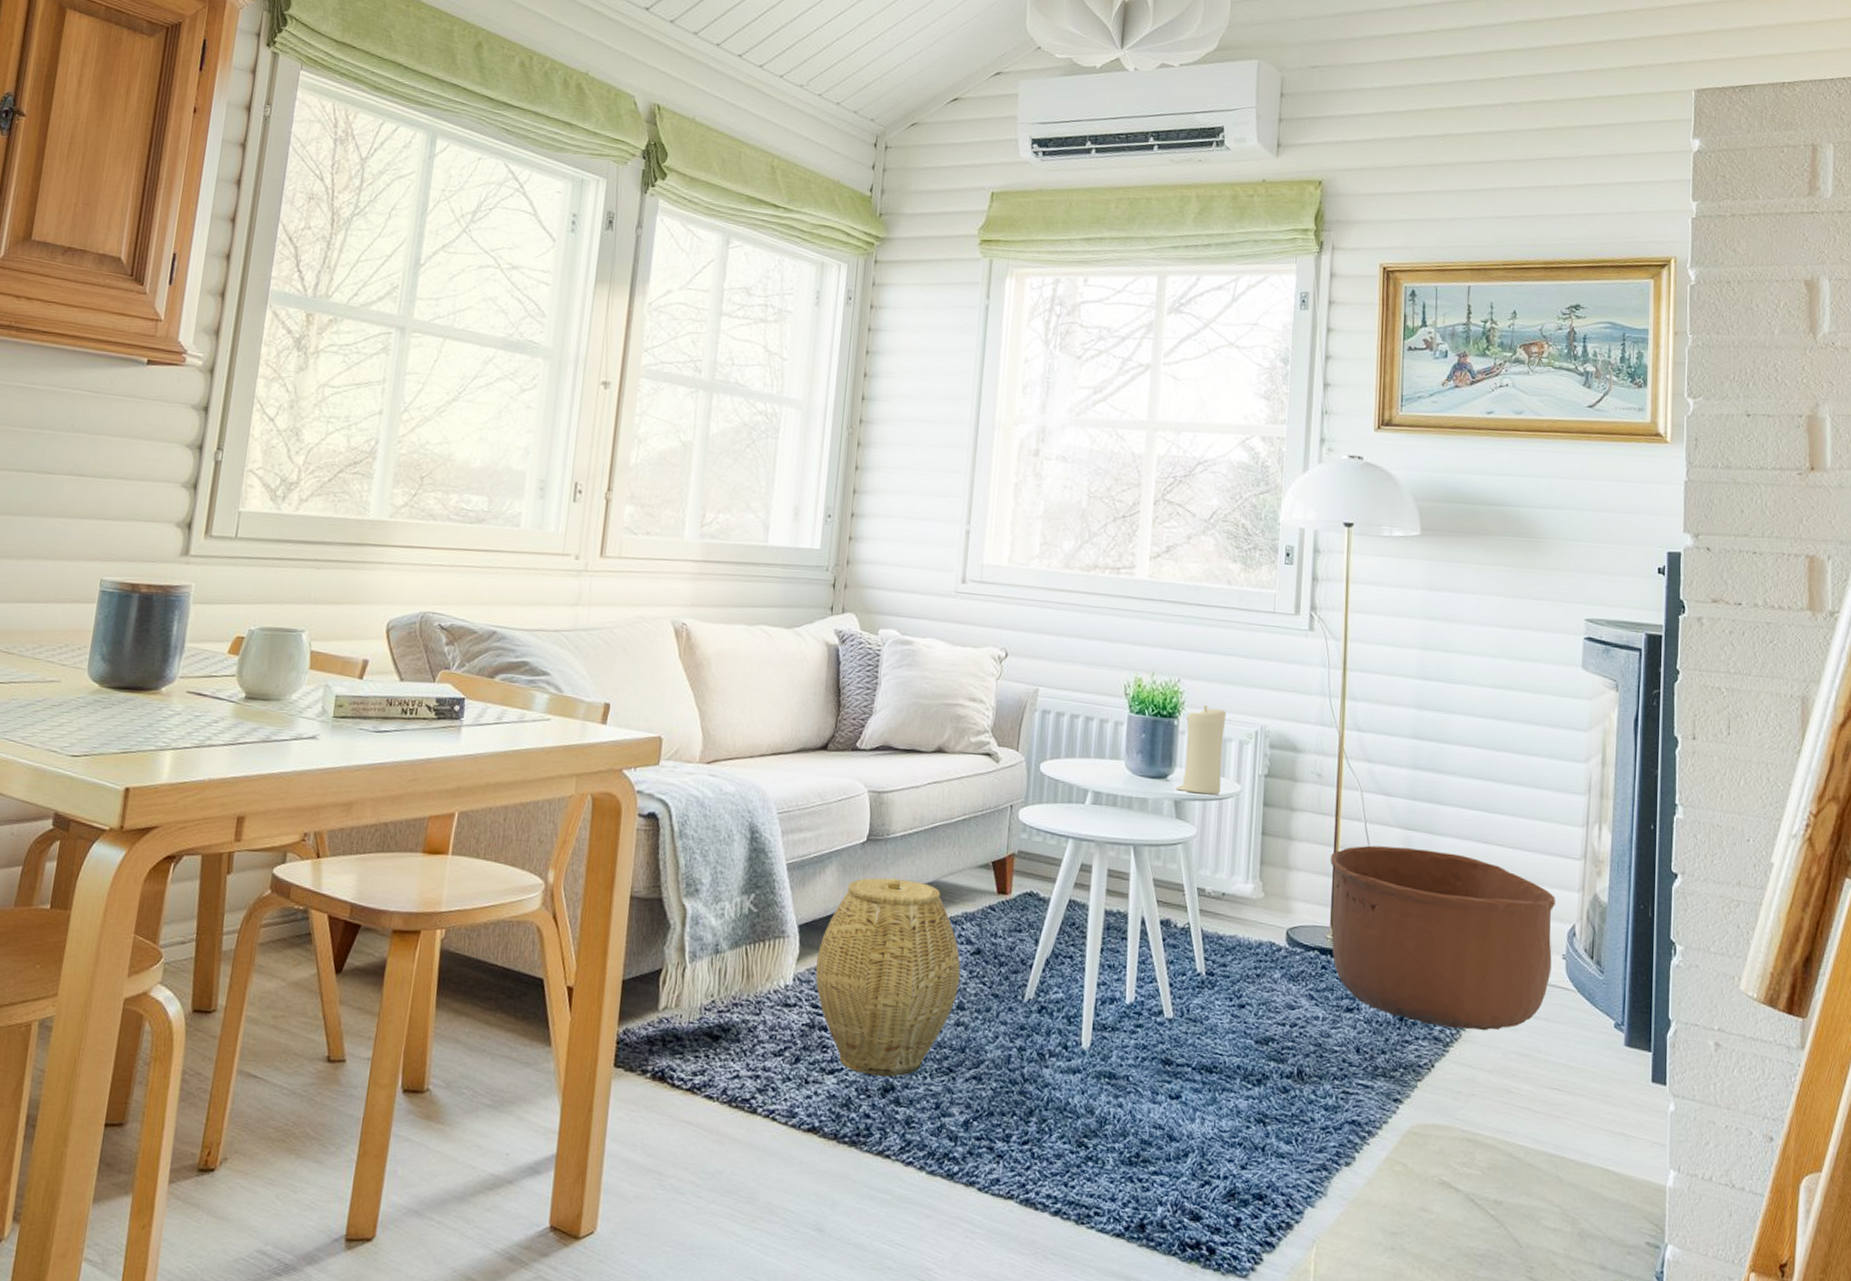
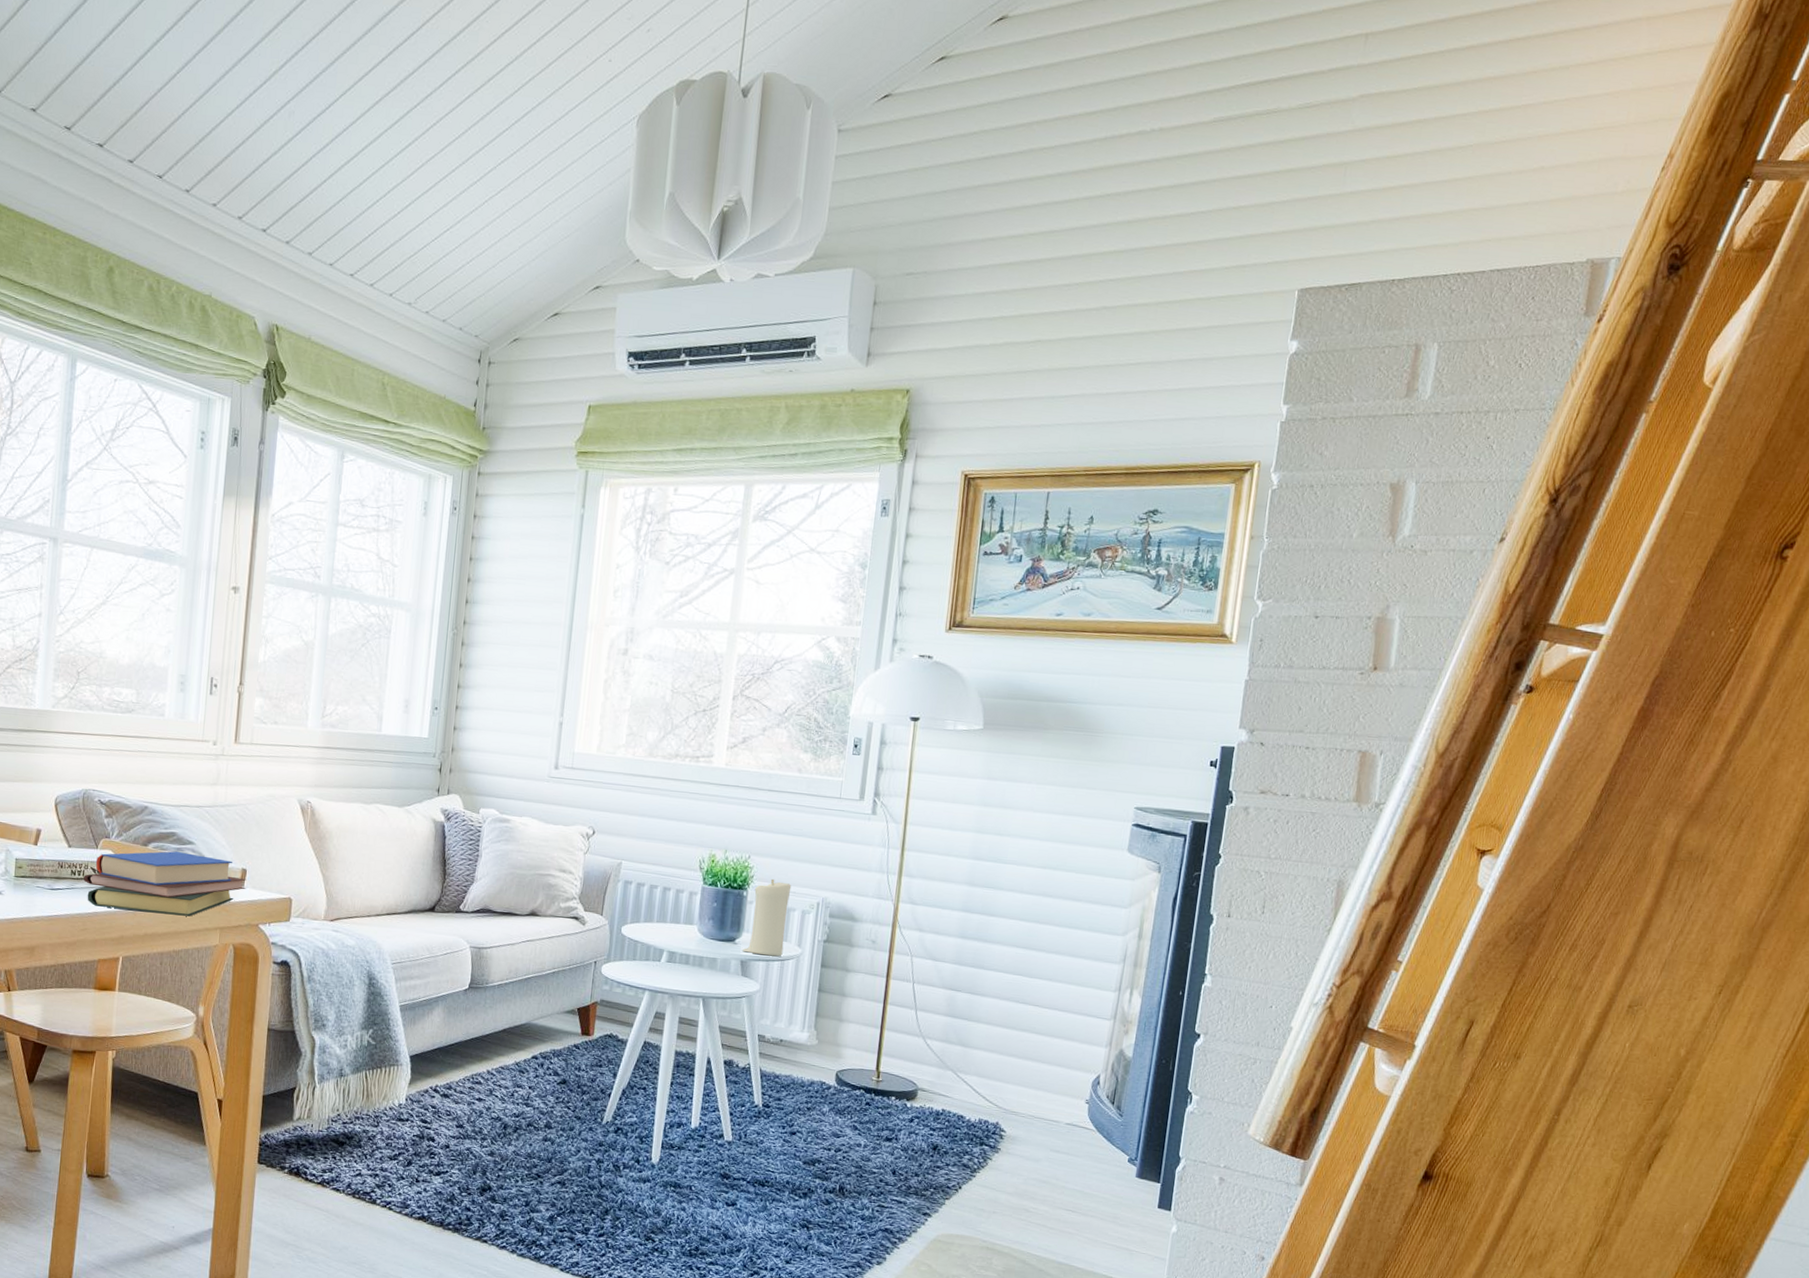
book: none [416,683,609,762] -> present [84,851,247,917]
woven basket: present [815,877,961,1077] -> none [424,1019,549,1180]
basket: present [1331,845,1555,1031] -> none [876,1003,1084,1161]

